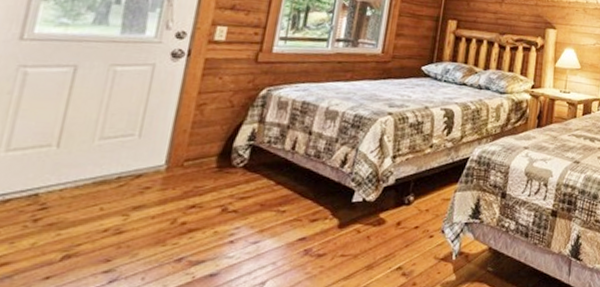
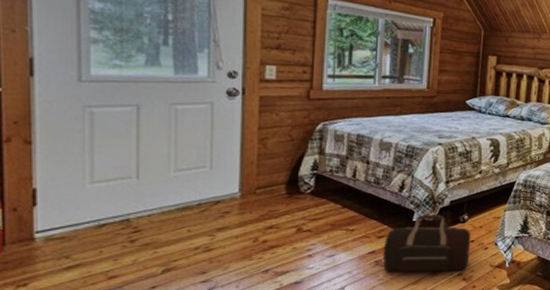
duffel bag: none [312,194,416,265] -> present [382,215,471,273]

